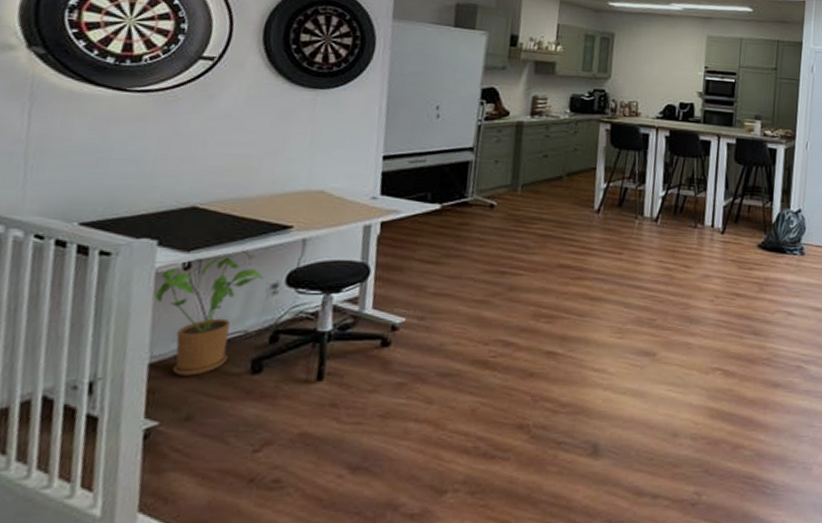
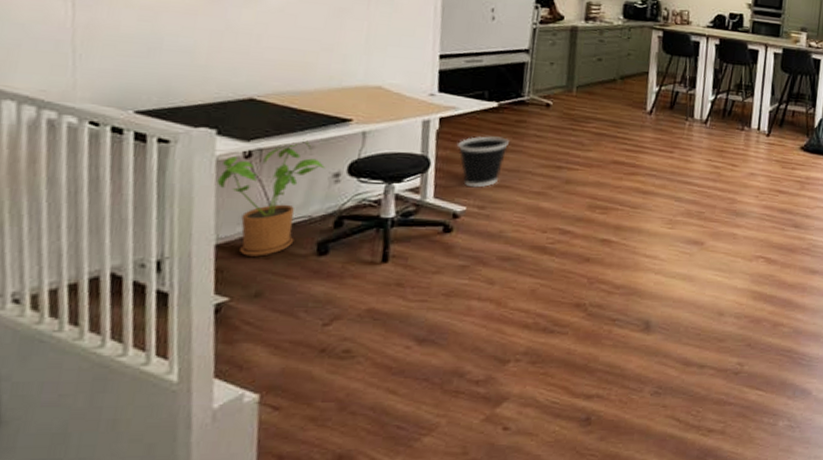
wastebasket: none [398,240,451,297] -> present [457,136,509,188]

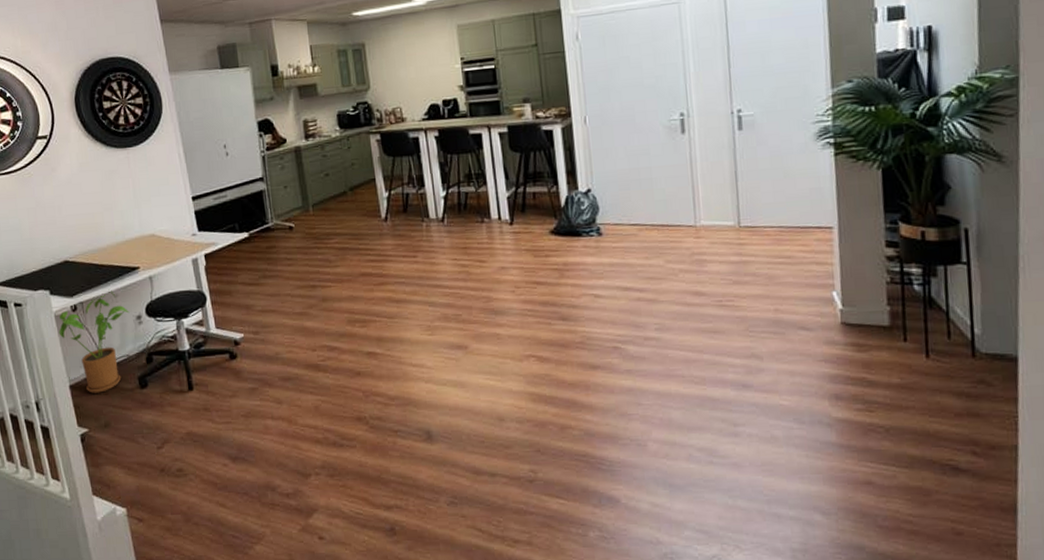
wastebasket: present [457,136,509,188] -> none [224,264,265,315]

